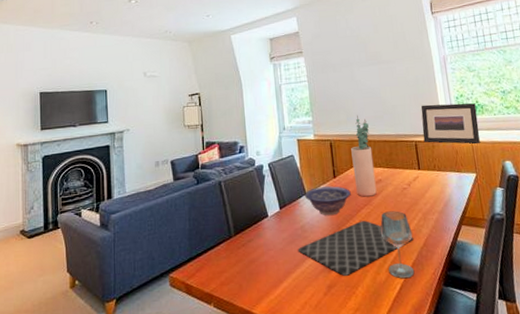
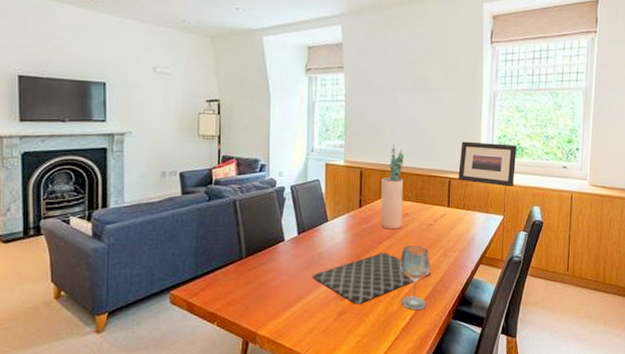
decorative bowl: present [305,186,351,216] -> none [326,215,375,245]

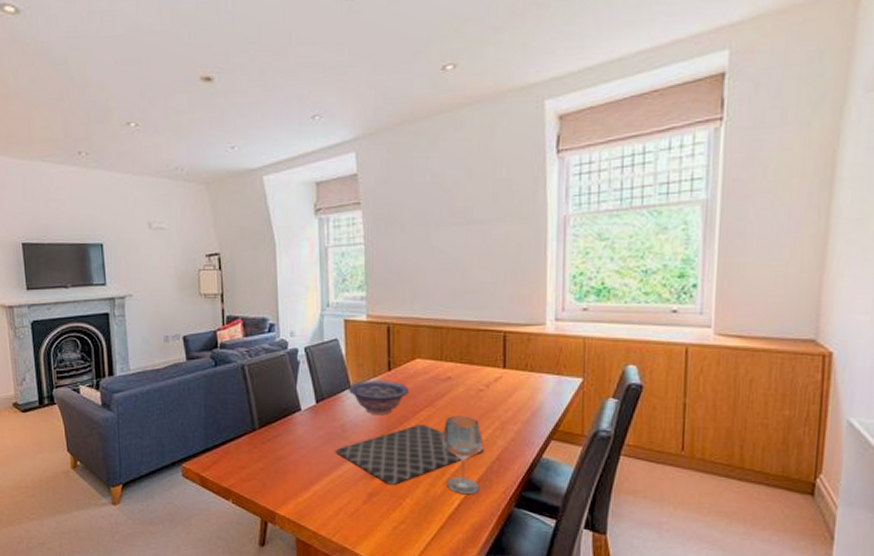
decorative bowl: none [326,215,375,245] -> present [349,380,409,416]
vase: present [380,144,404,229] -> none [415,292,443,397]
picture frame: present [458,141,517,187] -> none [516,283,600,341]

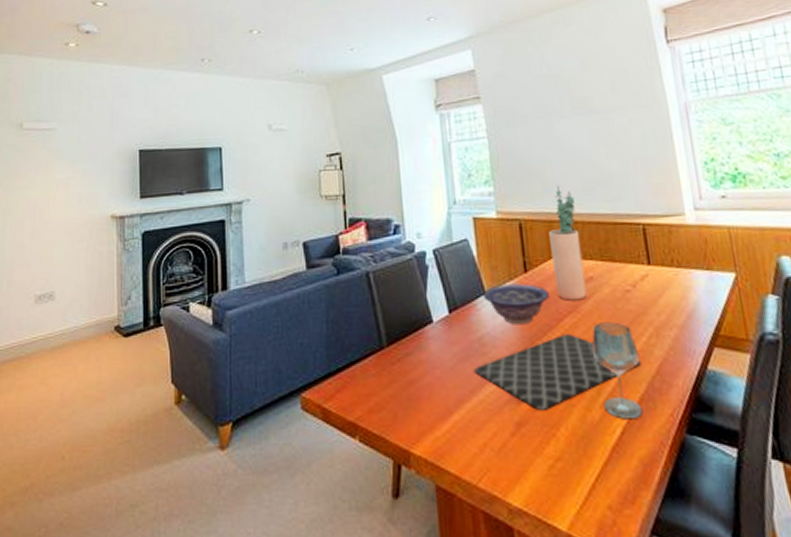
vase: none [415,292,443,397] -> present [549,185,587,301]

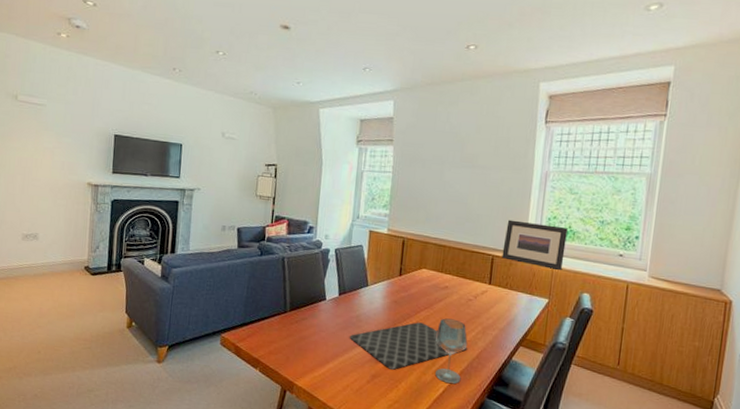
decorative bowl: present [483,283,549,325] -> none [366,281,414,312]
vase: present [549,185,587,301] -> none [419,217,447,301]
picture frame: none [651,170,742,231] -> present [502,219,568,271]

